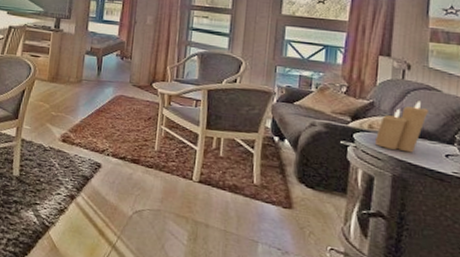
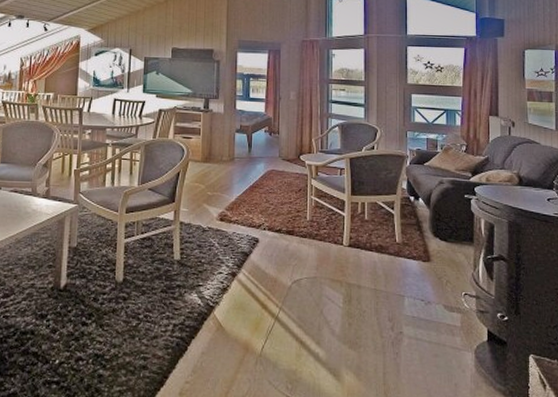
candle: present [374,101,428,153] -> none [492,153,531,200]

